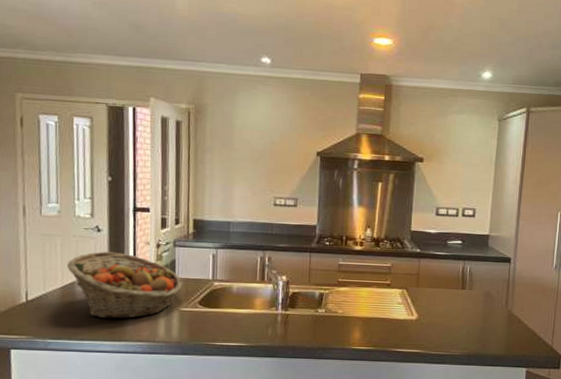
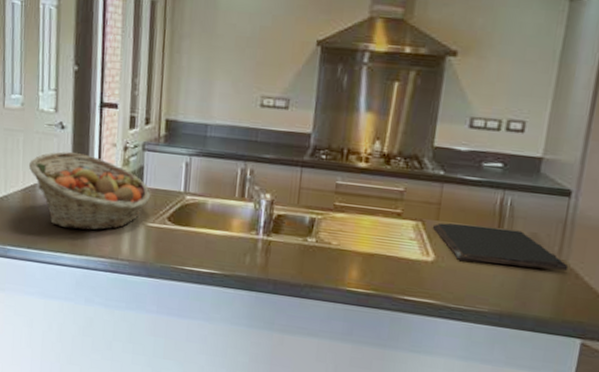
cutting board: none [414,288,513,318] -> present [432,223,569,271]

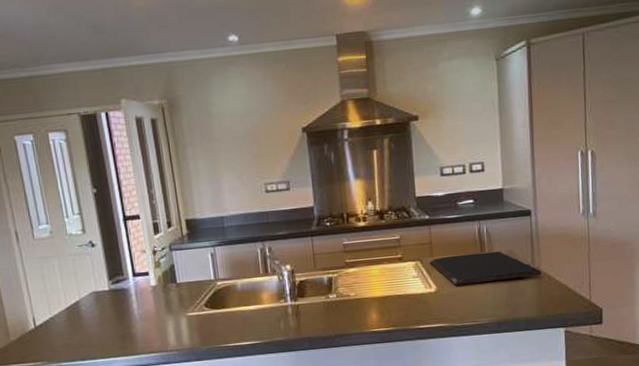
fruit basket: present [28,151,151,231] -> none [67,265,186,335]

